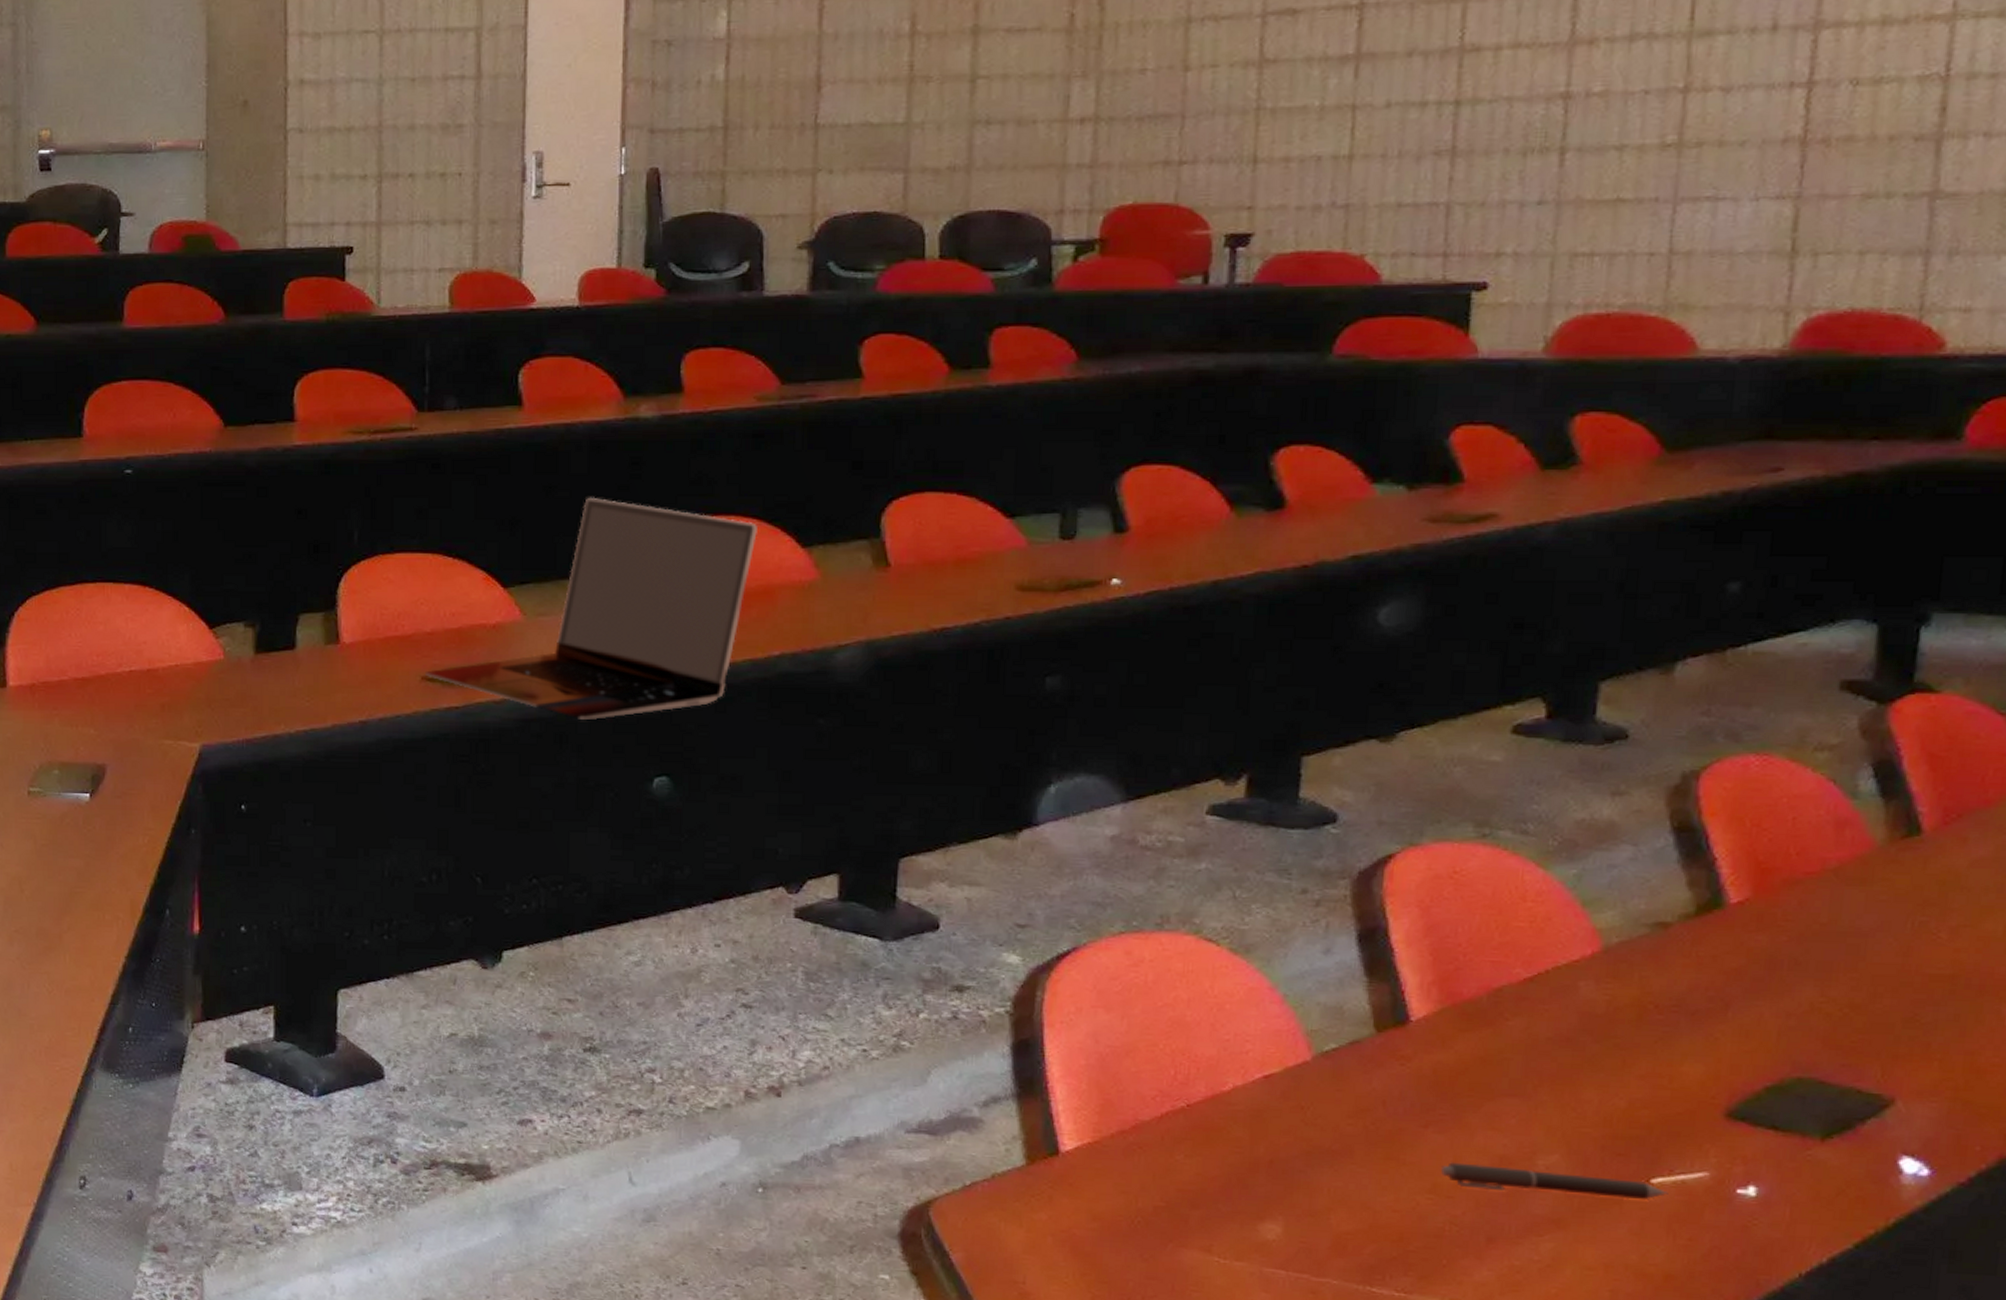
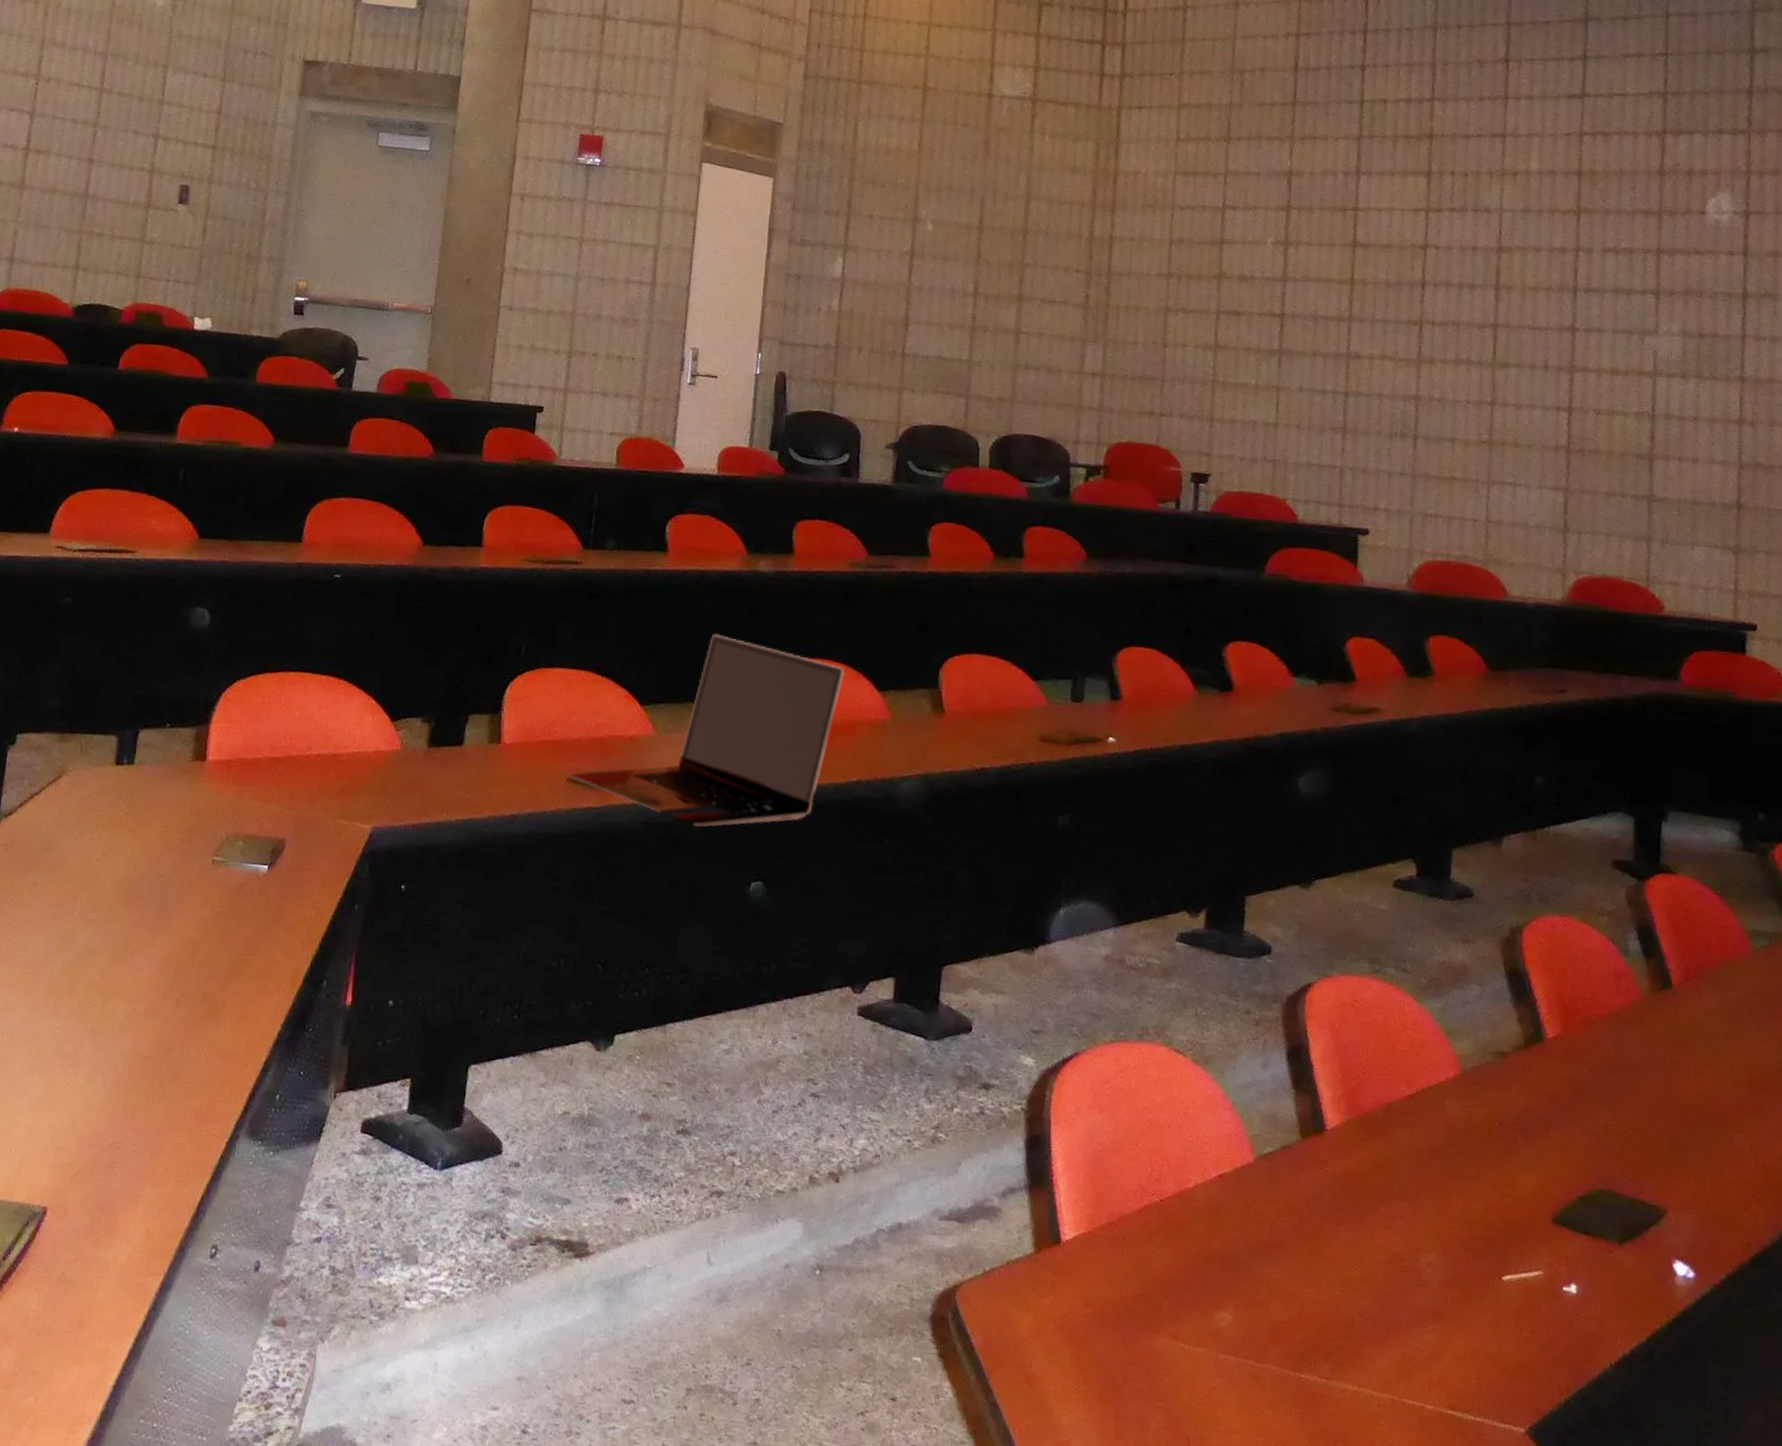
pen: present [1441,1162,1668,1200] -> none [1351,1258,1515,1296]

